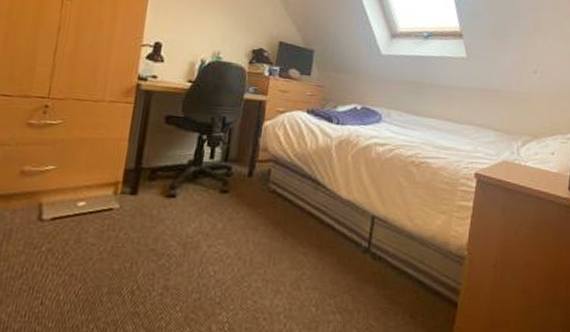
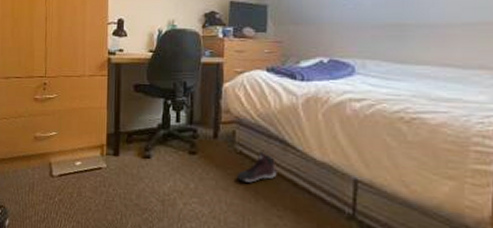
sneaker: none [267,190,307,221] -> present [236,151,277,183]

